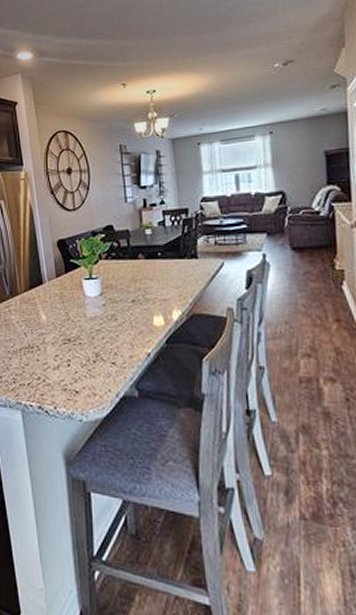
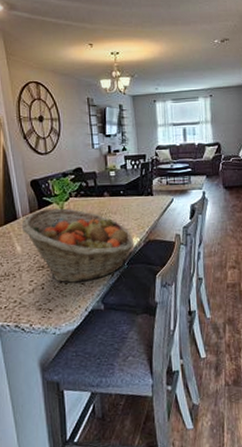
fruit basket: none [47,272,175,361] -> present [21,208,134,283]

